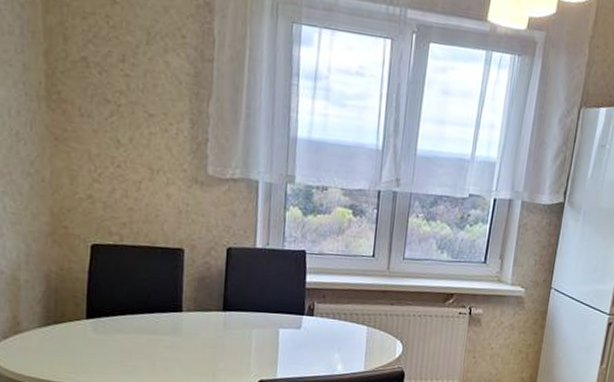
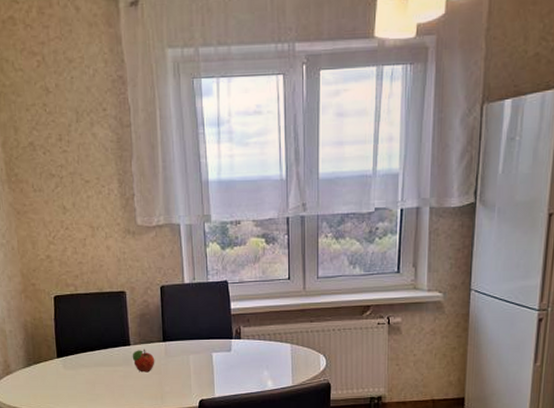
fruit: none [182,317,211,345] -> present [132,349,155,373]

